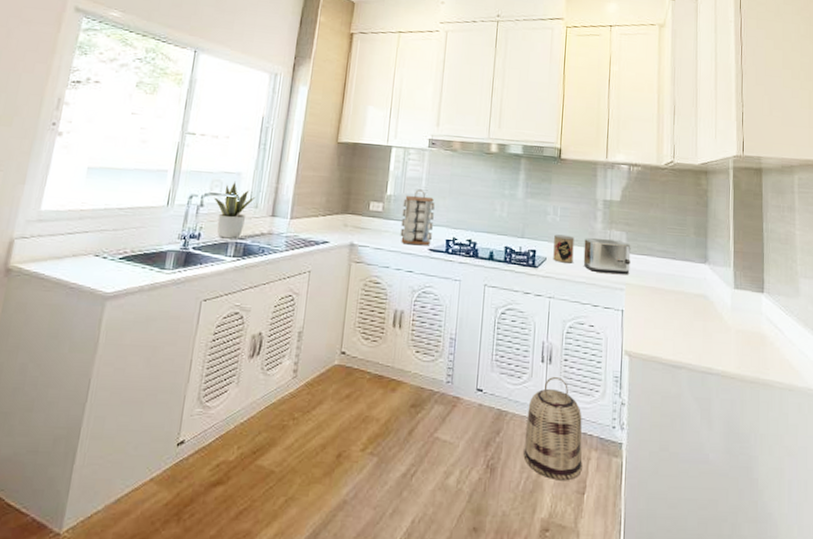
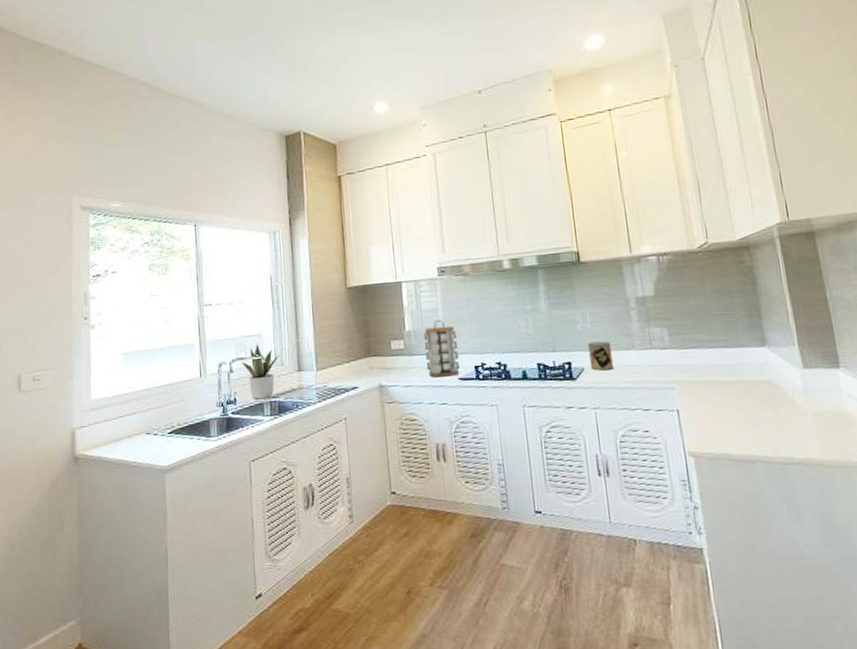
basket: present [523,377,582,481] -> none [592,489,663,594]
toaster: present [583,237,631,274] -> none [621,336,679,375]

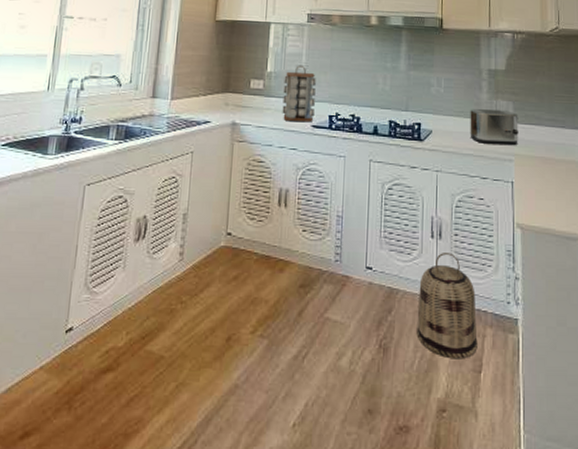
potted plant: present [241,343,280,400] -> none [94,63,136,122]
tin can: present [588,341,614,371] -> none [439,106,460,136]
basket: none [592,489,663,594] -> present [417,253,478,359]
toaster: none [621,336,679,375] -> present [470,108,518,145]

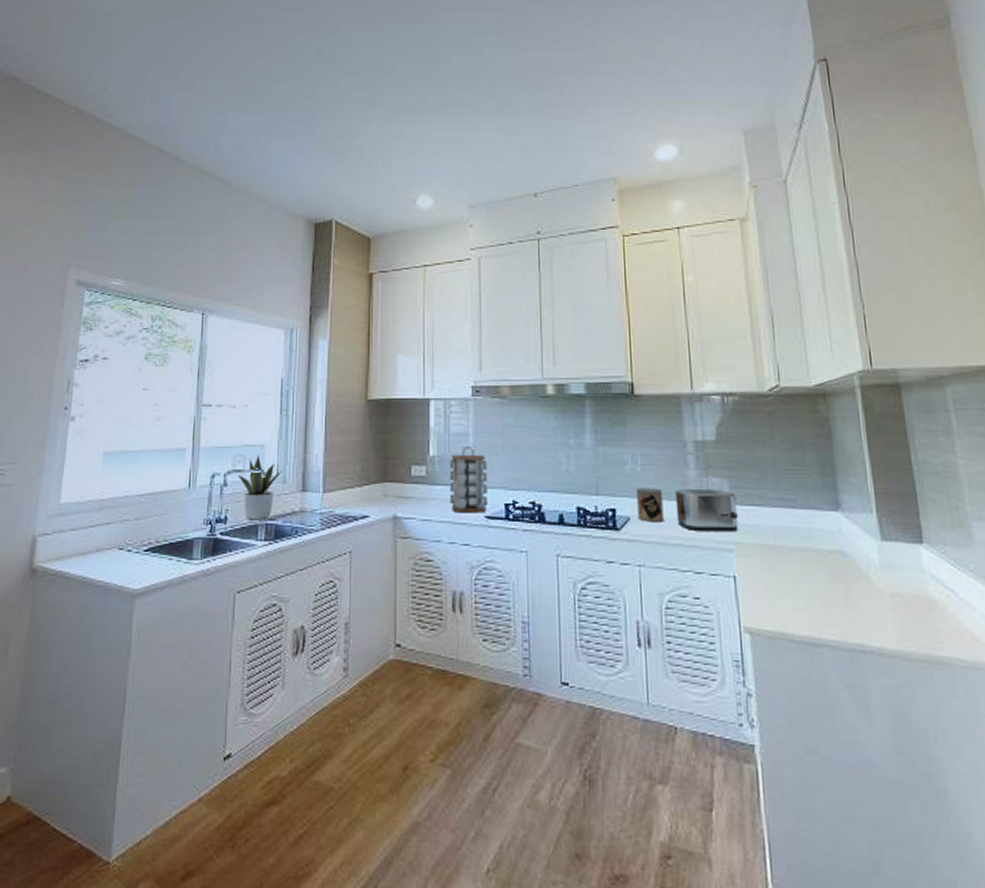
potted plant: none [94,63,136,122] -> present [237,454,283,520]
basket: present [417,253,478,359] -> none [627,664,706,795]
tin can: none [439,106,460,136] -> present [637,488,664,522]

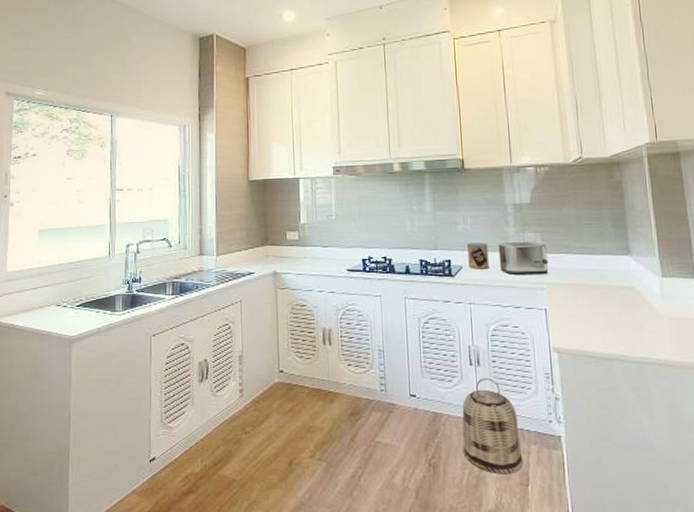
potted plant: present [237,454,283,520] -> none [147,227,184,279]
spice rack: present [449,446,487,513] -> none [317,215,348,268]
basket: none [627,664,706,795] -> present [462,378,523,475]

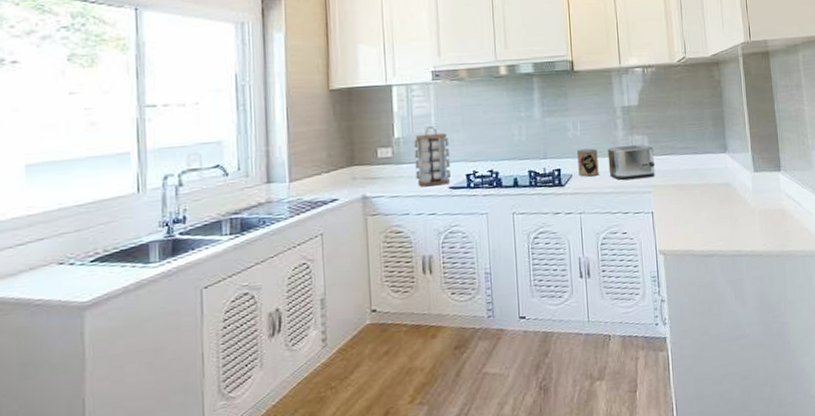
spice rack: none [317,215,348,268] -> present [414,126,451,187]
basket: present [462,378,523,475] -> none [572,289,632,386]

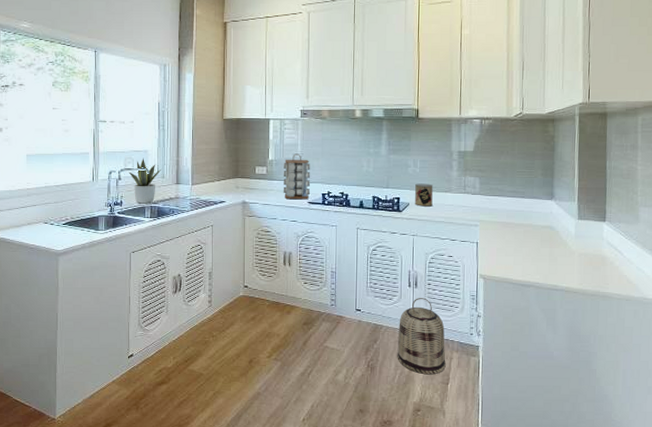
potted plant: none [194,151,245,217] -> present [128,157,162,204]
basket: none [572,289,632,386] -> present [397,298,446,375]
toaster: present [607,144,655,180] -> none [441,184,484,213]

